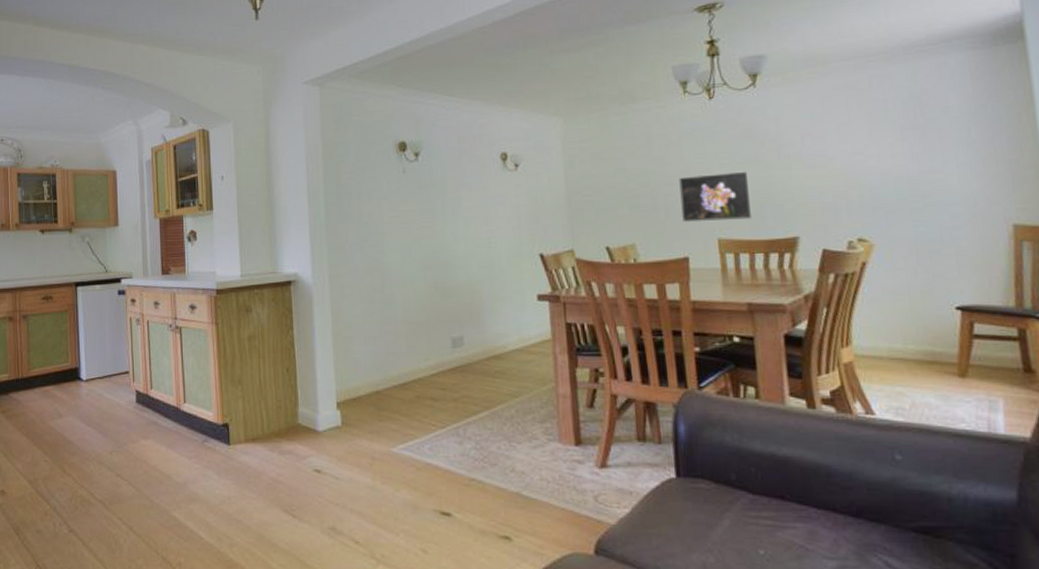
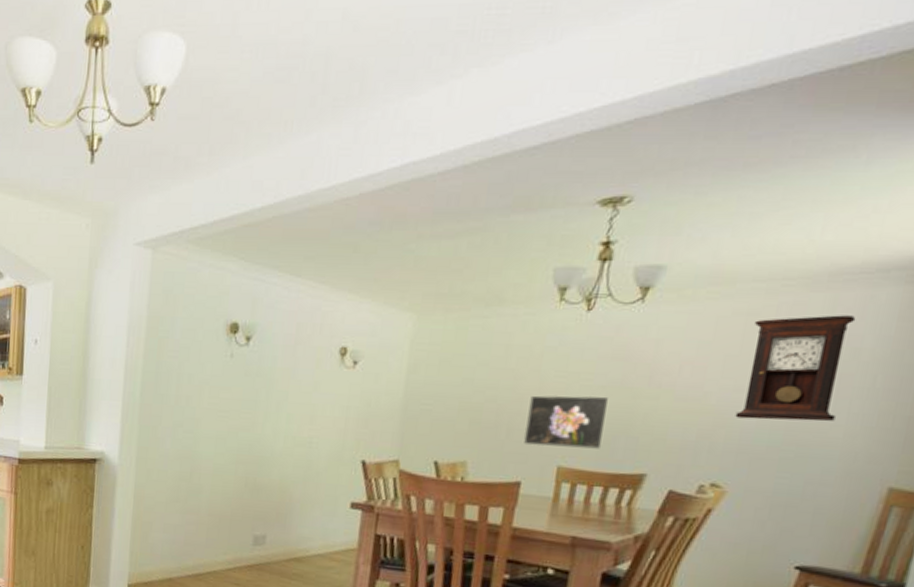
pendulum clock: none [852,80,947,178] -> present [735,315,856,422]

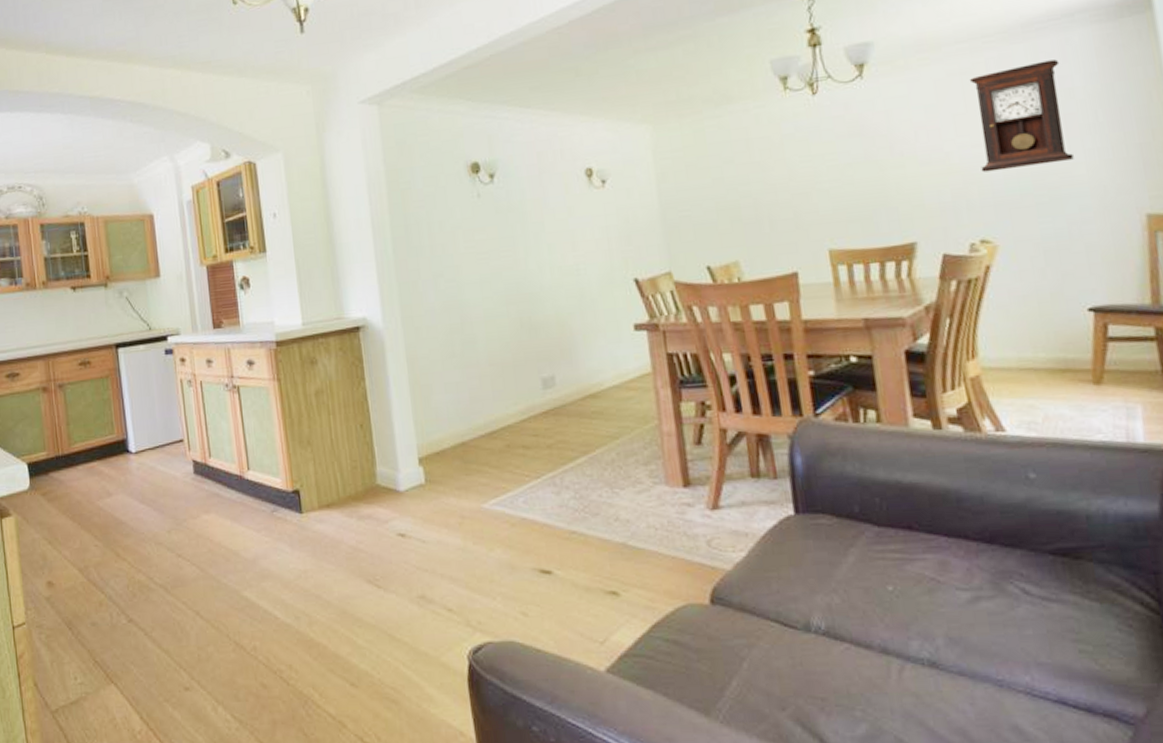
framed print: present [524,395,608,449] -> none [783,173,864,233]

